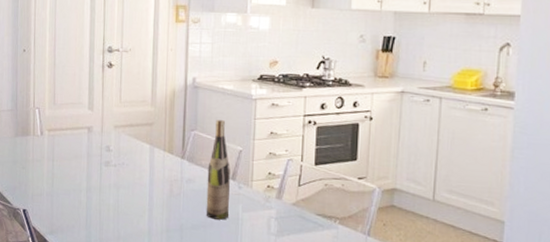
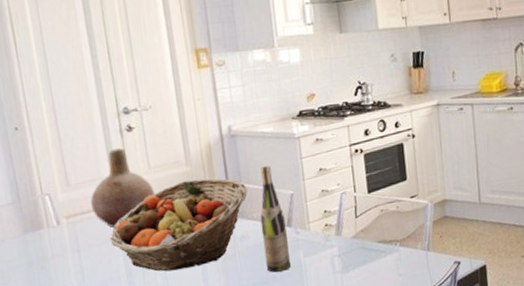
vase: none [68,80,121,147] -> present [90,148,154,228]
fruit basket: none [78,119,201,197] -> present [109,178,248,272]

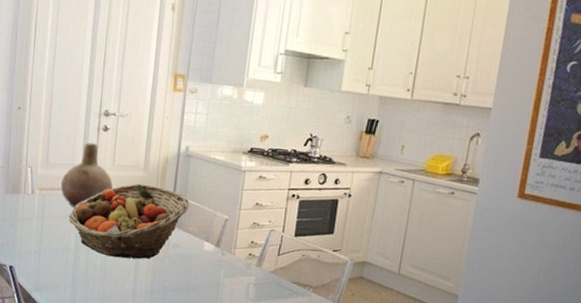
wine bottle: present [260,166,291,273] -> none [189,188,216,284]

